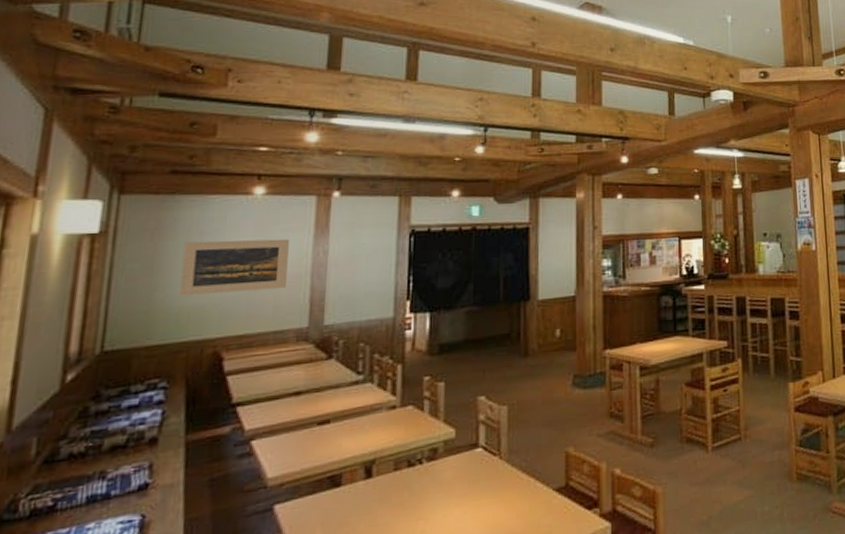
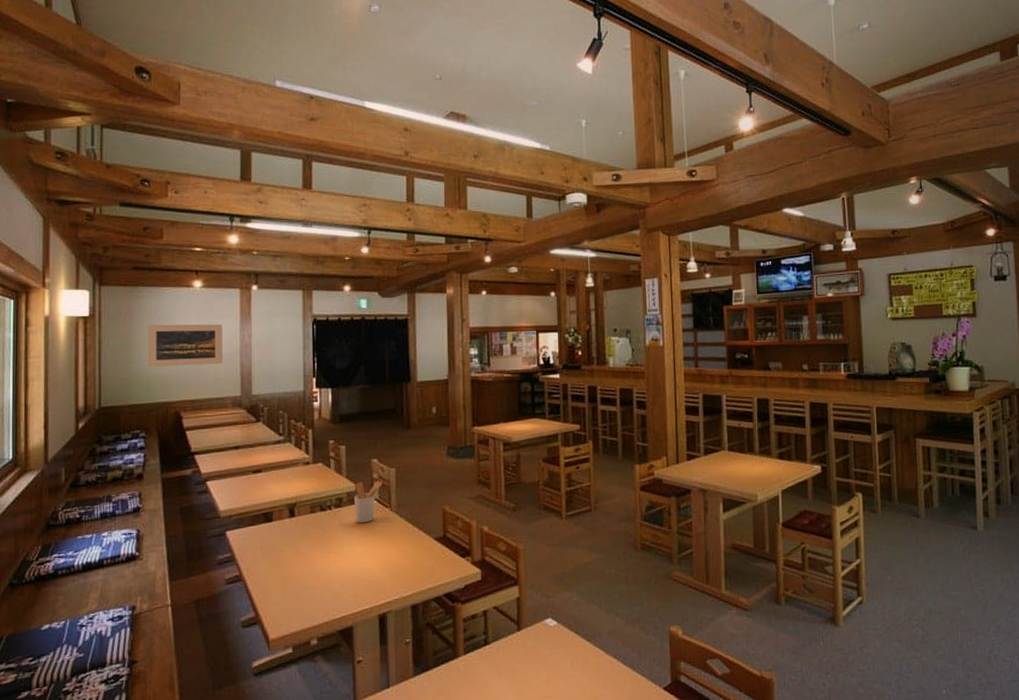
utensil holder: none [452,423,491,479] -> present [353,481,383,523]

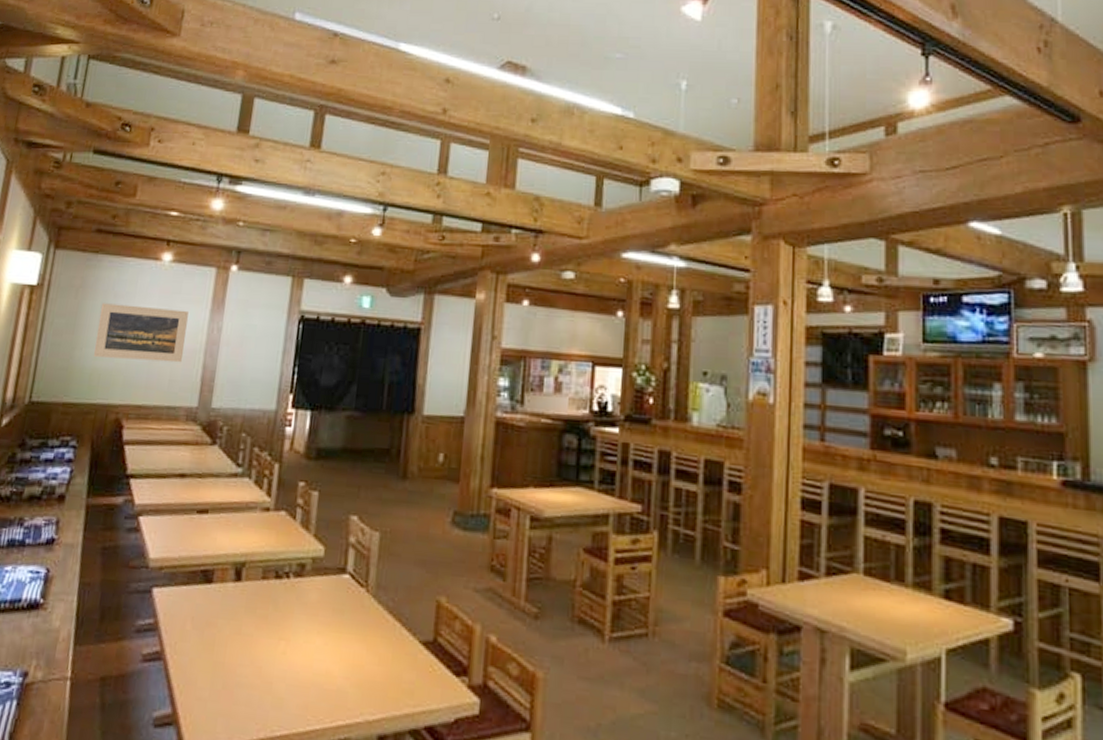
utensil holder: present [353,481,383,523] -> none [318,544,361,605]

